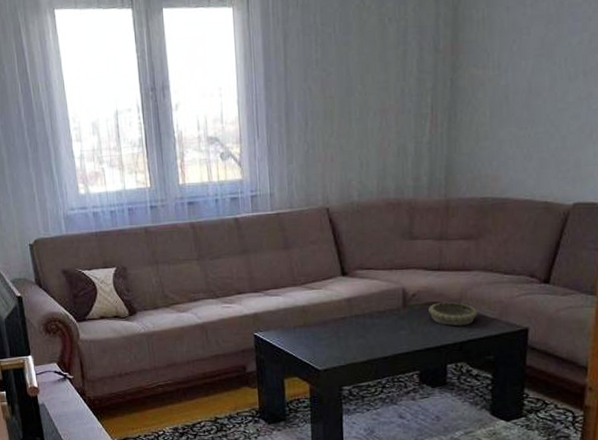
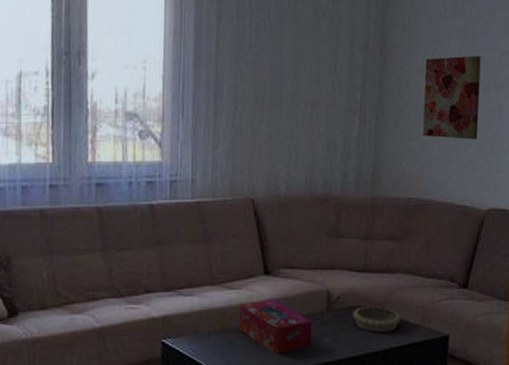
tissue box: none [320,297,390,345] -> present [239,299,312,354]
wall art: none [499,42,567,135] -> present [422,55,481,140]

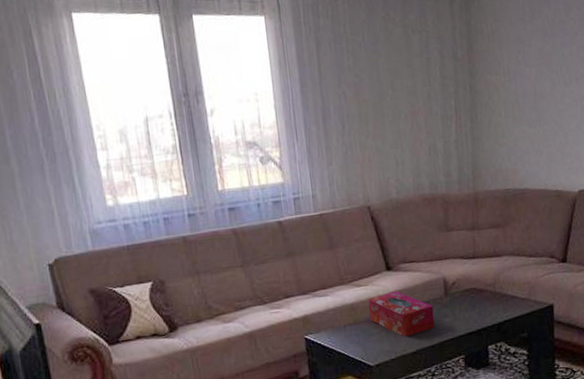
decorative bowl: present [353,306,401,333] -> none [467,286,510,309]
wall art: present [422,55,481,140] -> none [510,52,564,132]

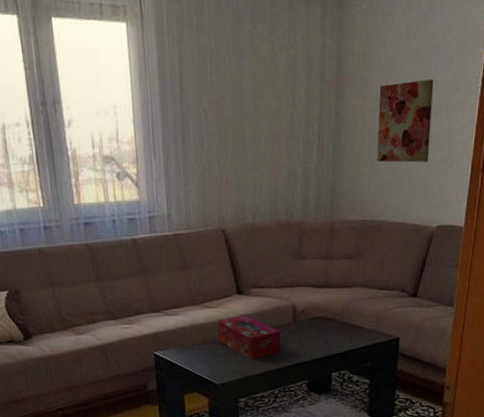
wall art: none [510,52,564,132] -> present [377,79,433,163]

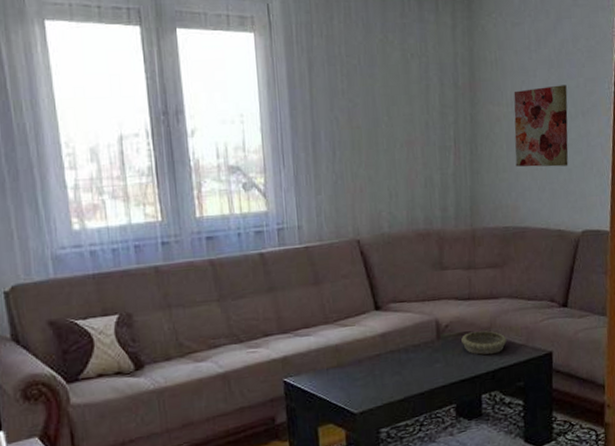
tissue box: present [218,315,281,359] -> none [354,332,425,383]
decorative bowl: none [316,316,358,338] -> present [461,330,507,355]

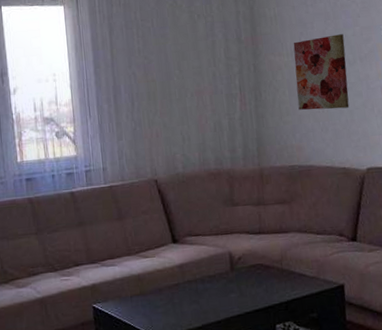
decorative bowl: present [461,330,507,355] -> none [254,263,298,287]

